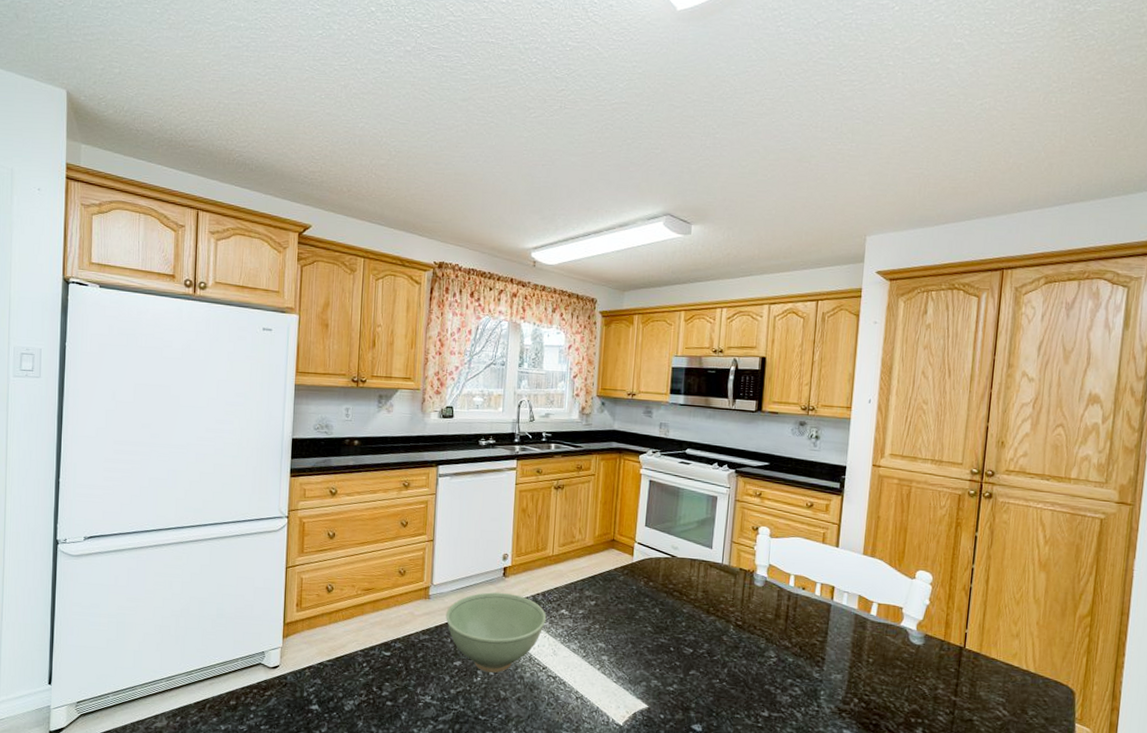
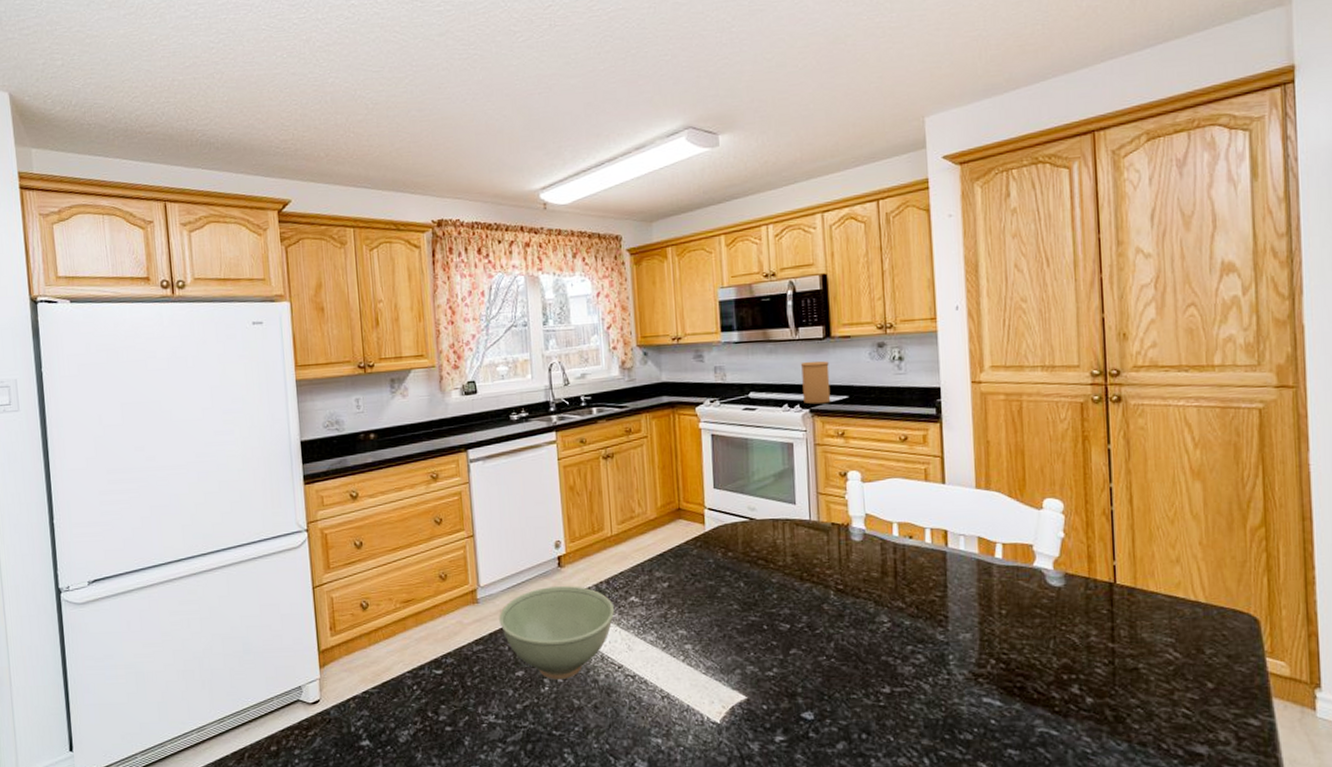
canister: none [731,429,757,467] -> present [801,360,831,404]

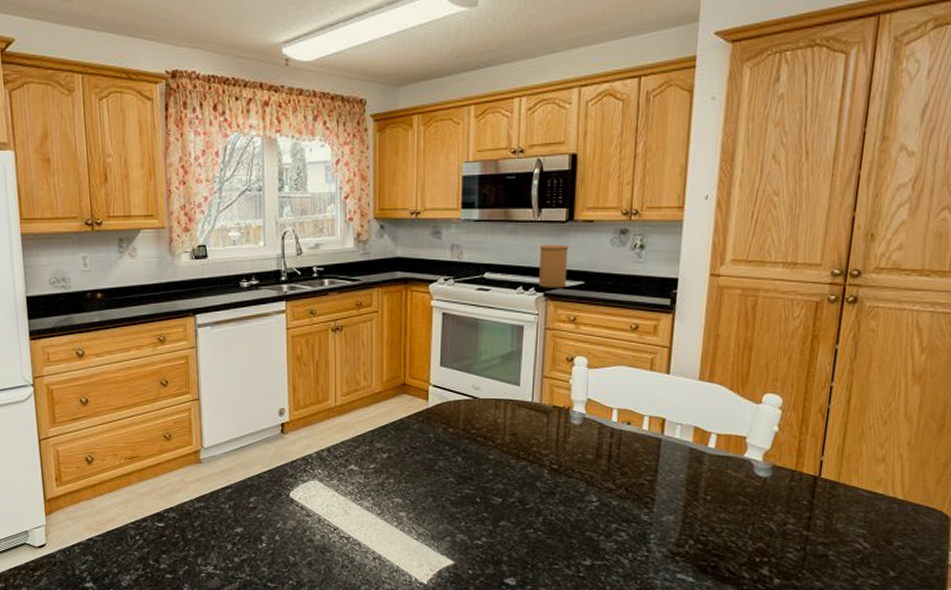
bowl: present [499,586,615,679] -> none [221,452,334,537]

